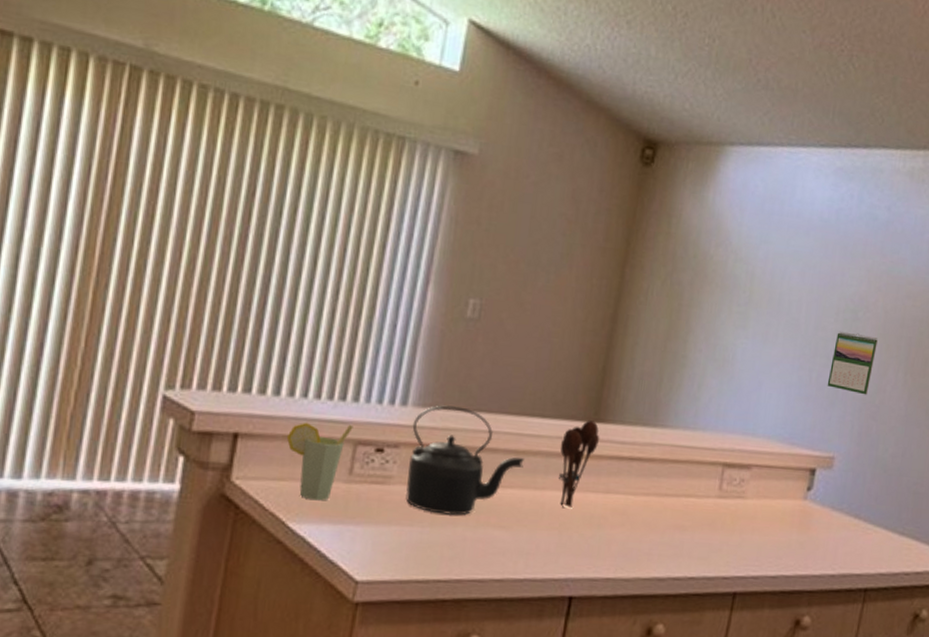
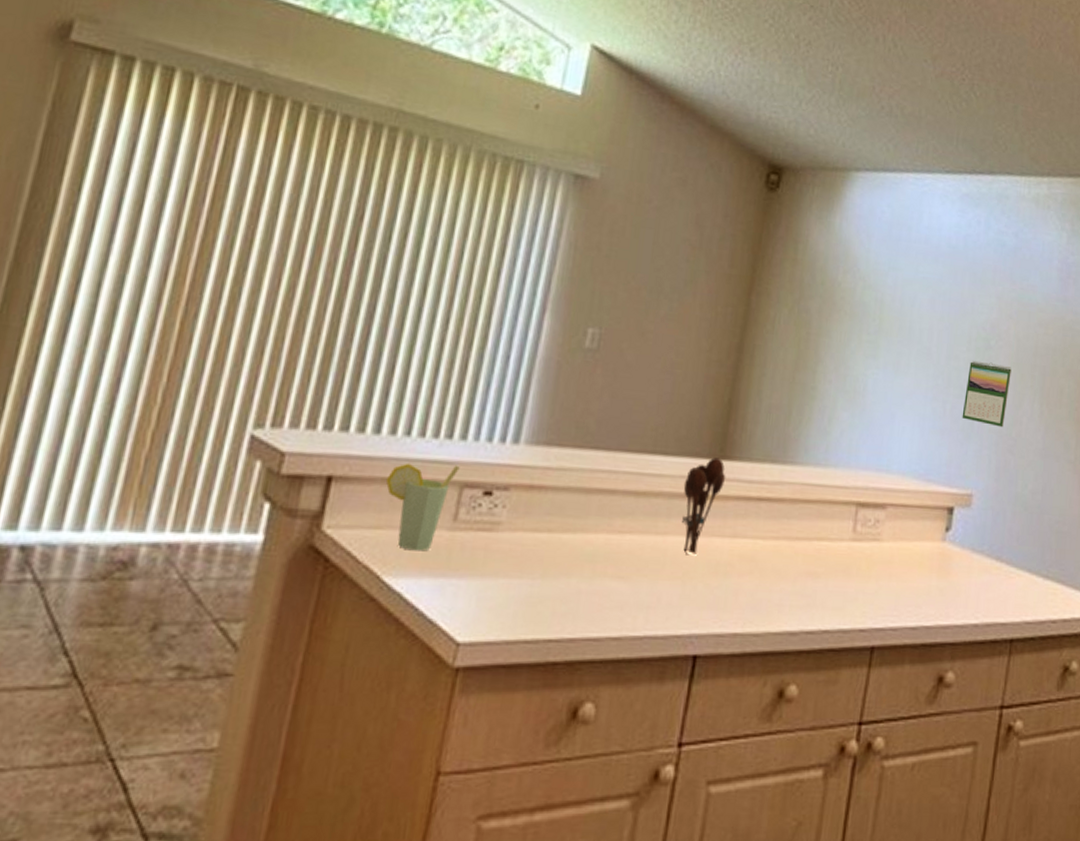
kettle: present [405,404,524,516] -> none [515,442,645,565]

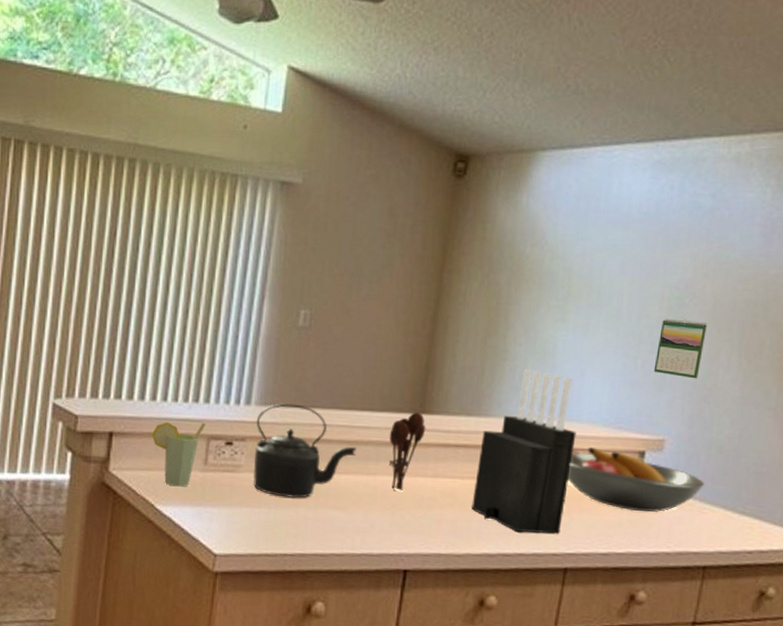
kettle: none [515,442,645,565] -> present [253,402,357,499]
knife block: none [773,410,886,605] -> present [472,369,577,534]
fruit bowl: none [876,502,1011,578] -> present [567,447,705,513]

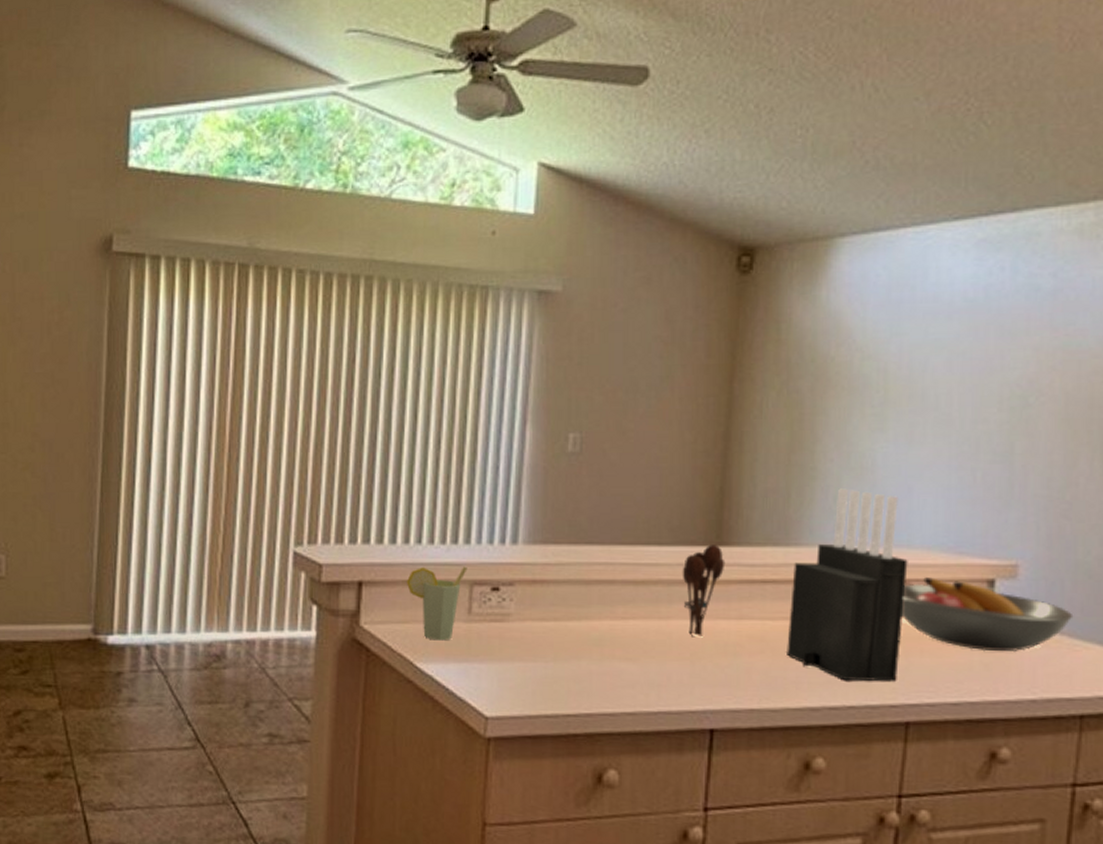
kettle: present [253,402,357,499] -> none [525,539,644,649]
calendar: present [653,318,707,379] -> none [997,421,1059,491]

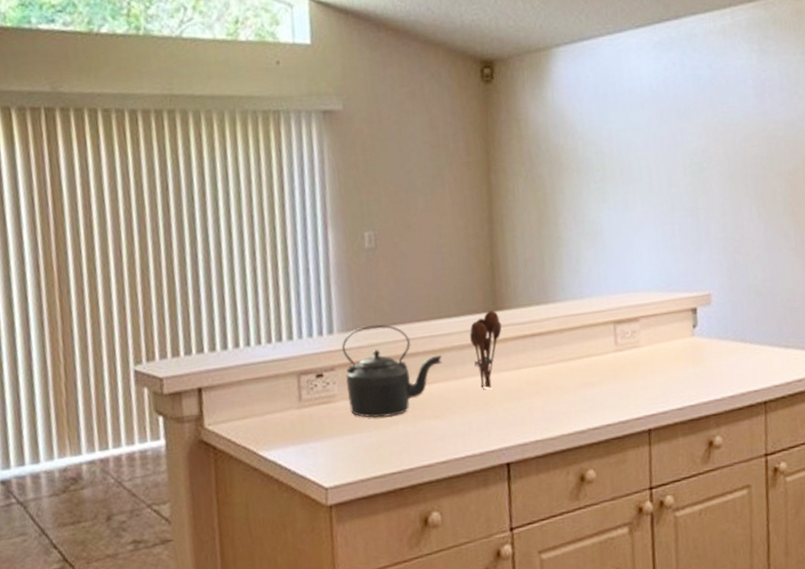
cup: present [406,566,467,641] -> none [240,359,294,429]
kettle: none [525,539,644,649] -> present [341,324,442,419]
knife block: present [787,488,908,681] -> none [553,251,639,405]
fruit bowl: present [901,577,1074,653] -> none [634,312,752,365]

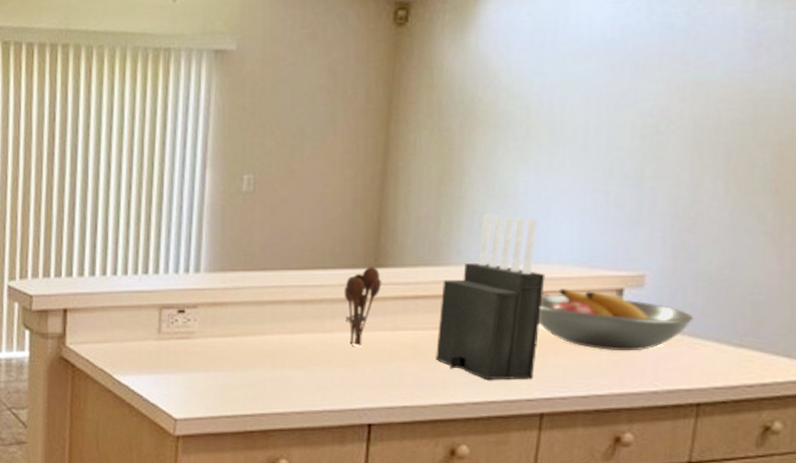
kettle: present [341,324,442,419] -> none [206,267,311,360]
knife block: none [553,251,639,405] -> present [436,214,545,380]
fruit bowl: none [634,312,752,365] -> present [538,289,694,351]

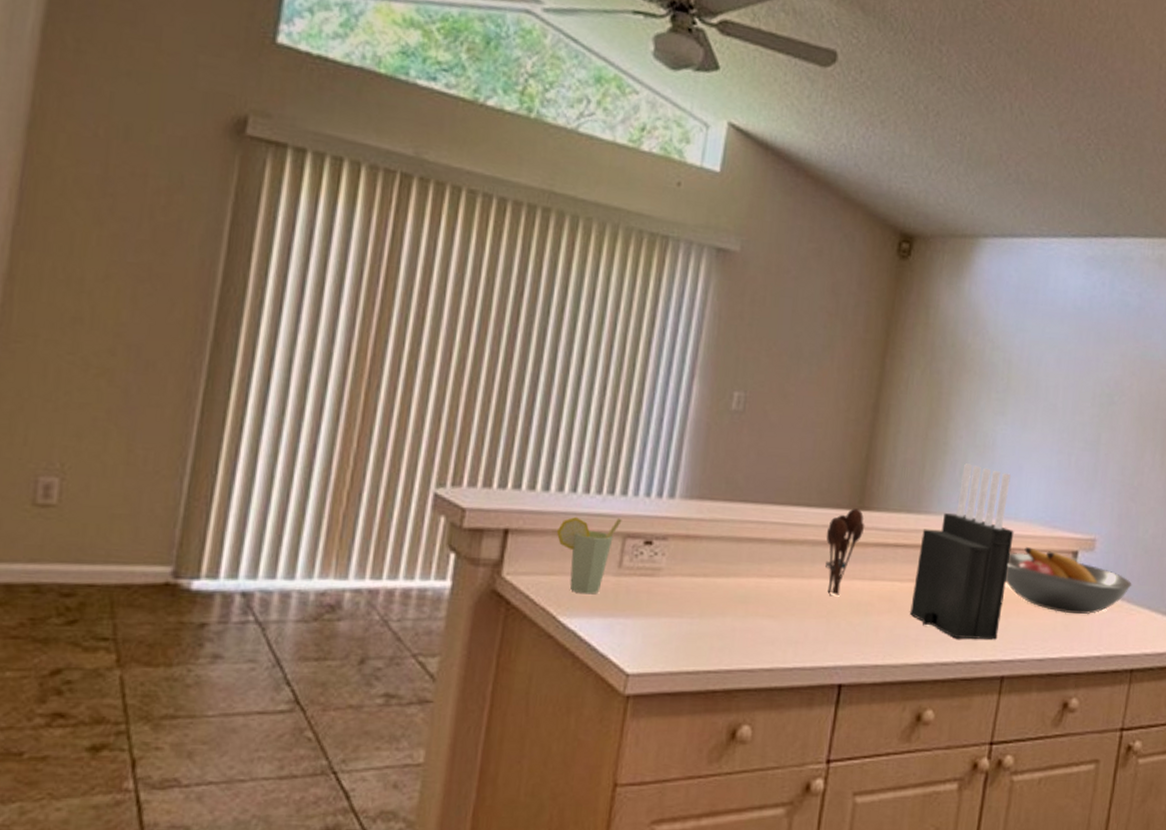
cup: none [104,293,157,356] -> present [556,516,622,595]

